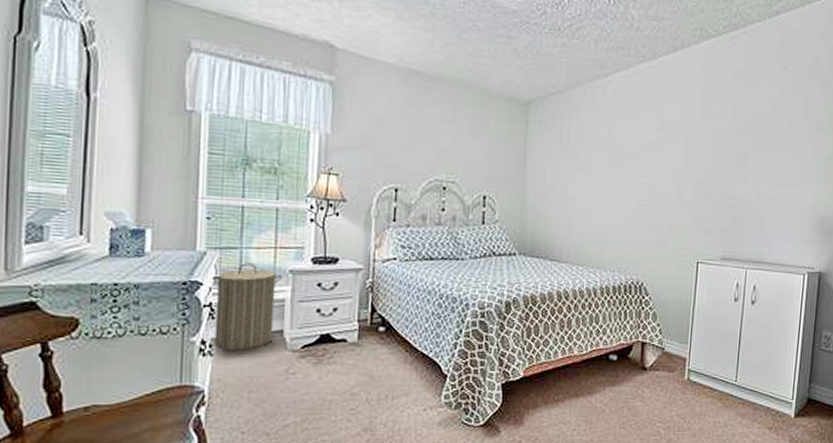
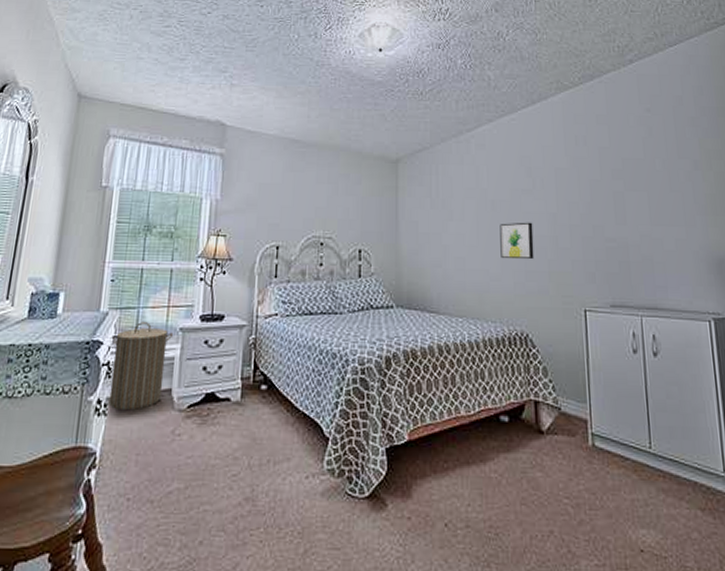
wall art: none [625,175,660,213] -> present [500,222,534,260]

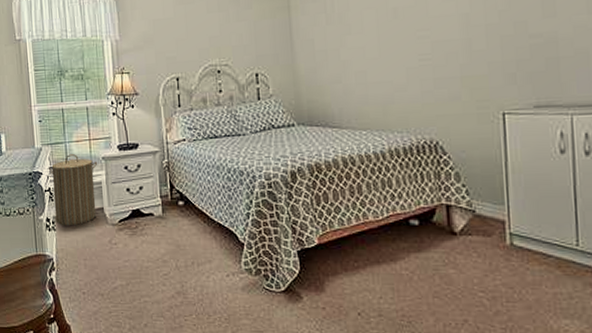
wall art: present [500,222,534,260] -> none [403,26,444,67]

